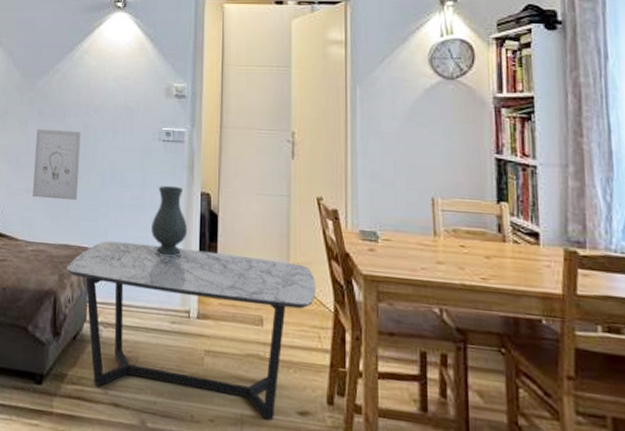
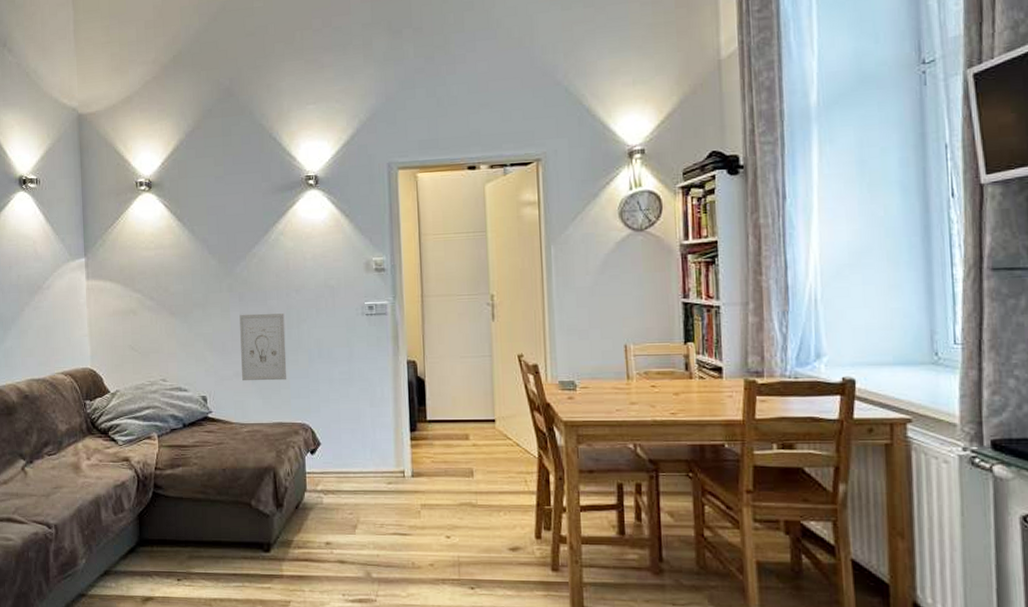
coffee table: present [67,240,315,421] -> none [283,414,520,560]
vase: present [151,185,188,257] -> none [362,357,397,424]

